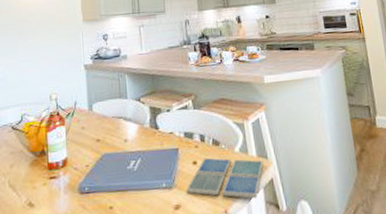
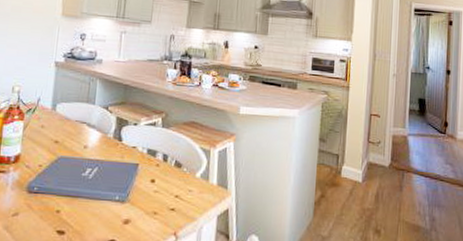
drink coaster: present [186,157,264,199] -> none [138,178,222,226]

